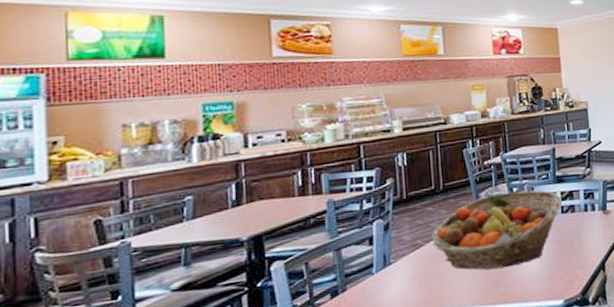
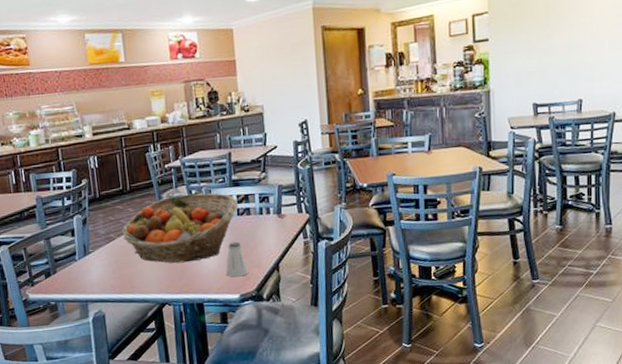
saltshaker: none [549,241,574,281] -> present [226,242,249,277]

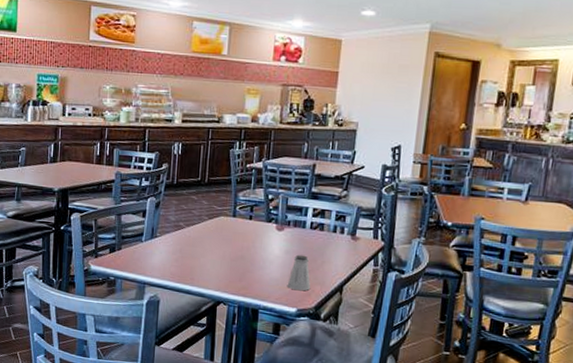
fruit basket: present [122,193,238,264] -> none [192,196,313,267]

